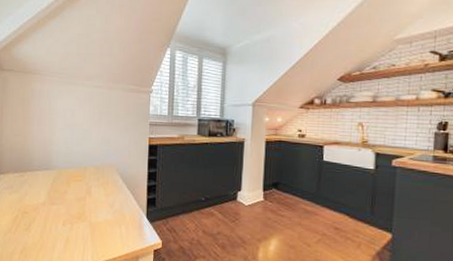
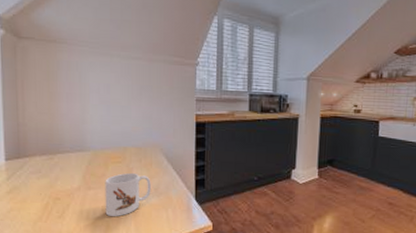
mug: none [66,190,107,232] -> present [105,172,151,217]

